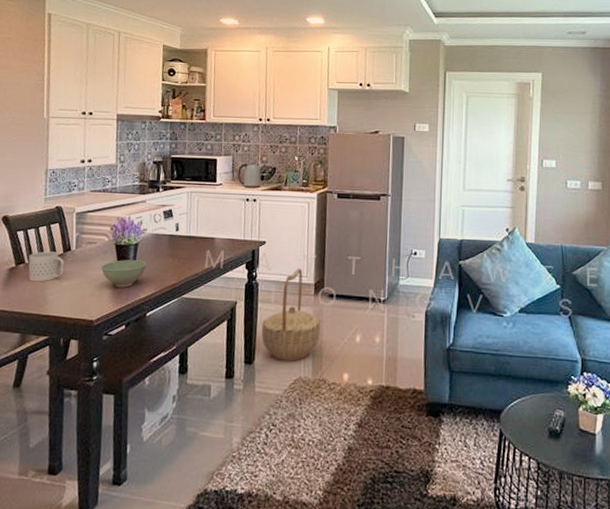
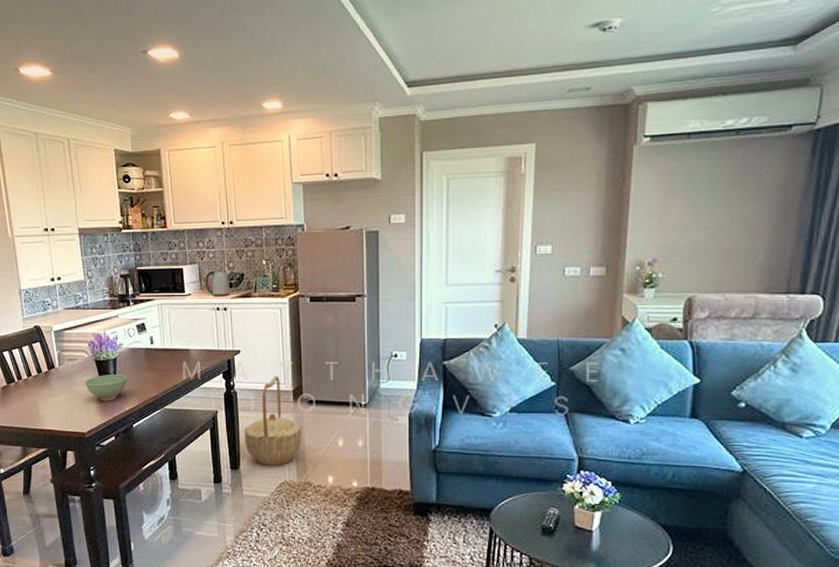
mug: present [28,251,65,282] -> none [17,369,51,399]

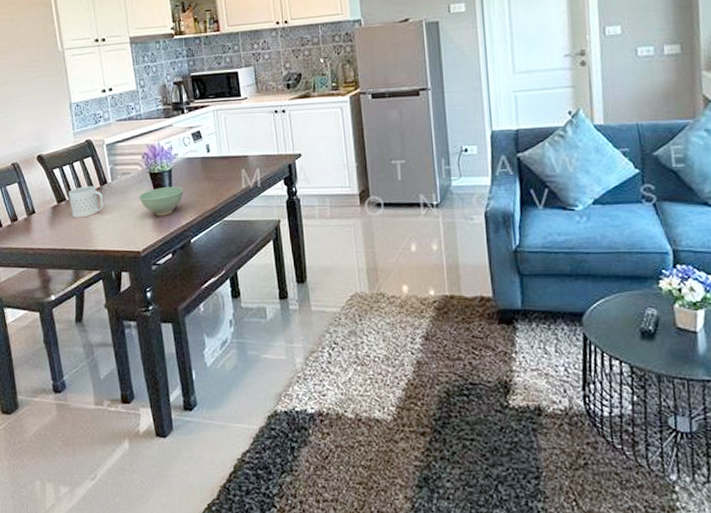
mug: none [17,369,51,399] -> present [68,186,104,218]
kettle: present [205,269,229,297] -> none [261,70,287,99]
basket: present [244,376,302,466] -> none [309,179,372,277]

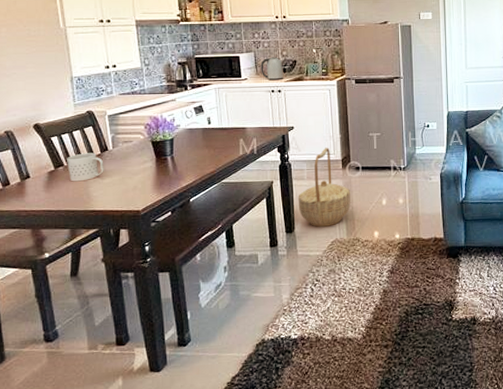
bowl: present [138,187,183,216] -> none [140,153,184,179]
kettle: none [261,70,287,99] -> present [260,57,283,81]
basket: none [309,179,372,277] -> present [298,147,351,227]

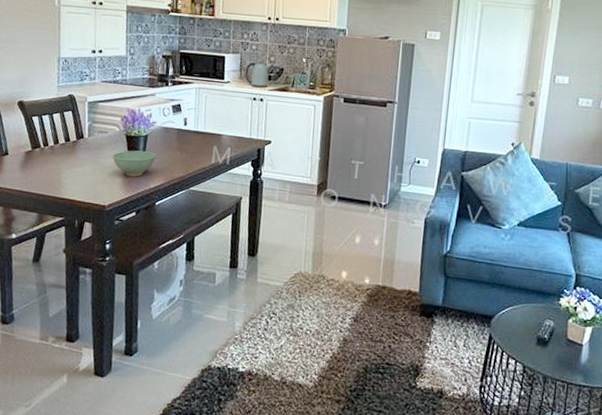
mug: present [67,152,104,182] -> none [43,137,78,167]
bowl: none [140,153,184,179] -> present [112,150,156,177]
basket: present [298,147,351,227] -> none [264,169,322,257]

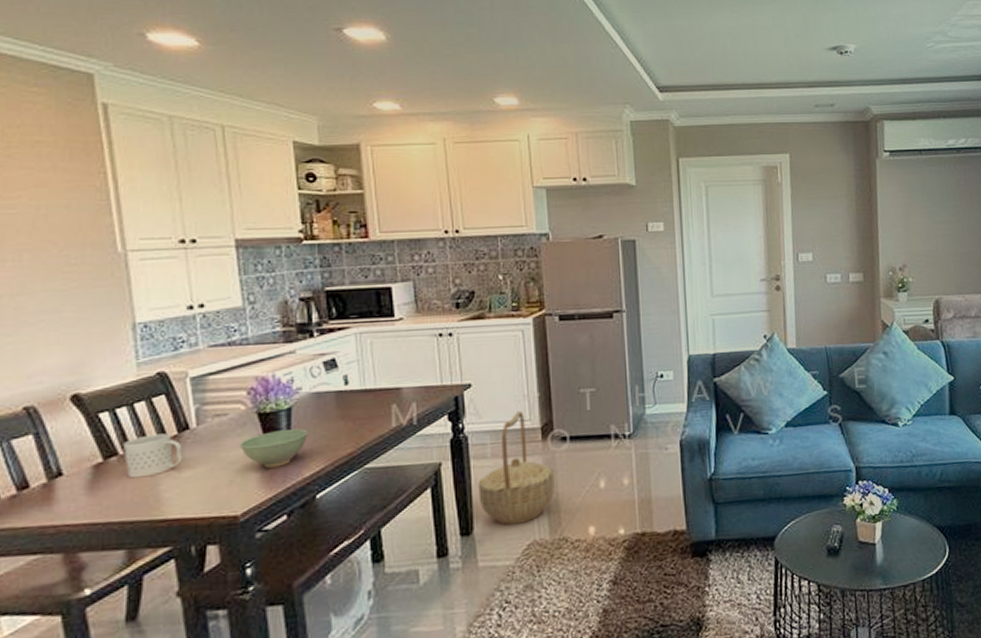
mug: none [43,137,78,167] -> present [123,433,183,479]
kettle: present [245,61,269,89] -> none [423,286,456,321]
basket: none [264,169,322,257] -> present [478,411,555,525]

